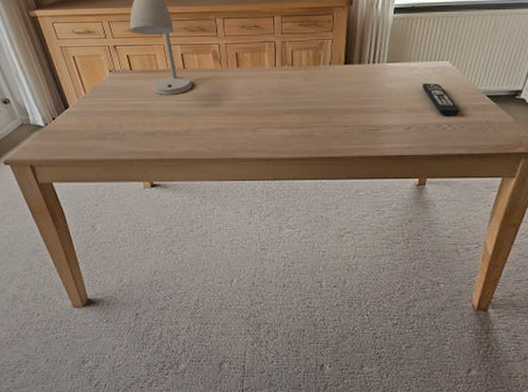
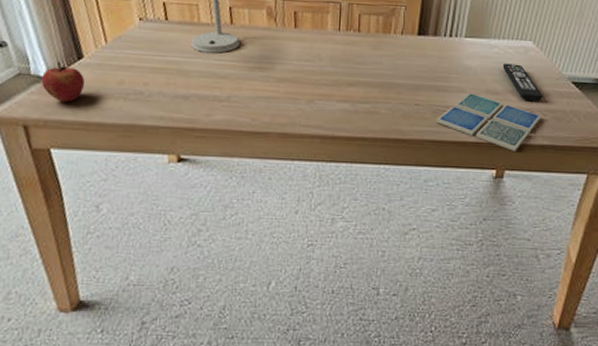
apple: none [39,112,73,145] -> present [41,62,86,103]
drink coaster: none [364,112,459,161] -> present [436,93,542,151]

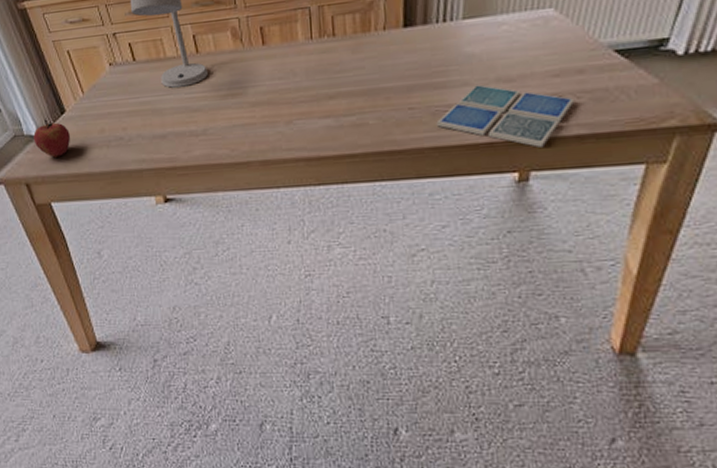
remote control: present [502,63,543,102] -> none [515,40,575,84]

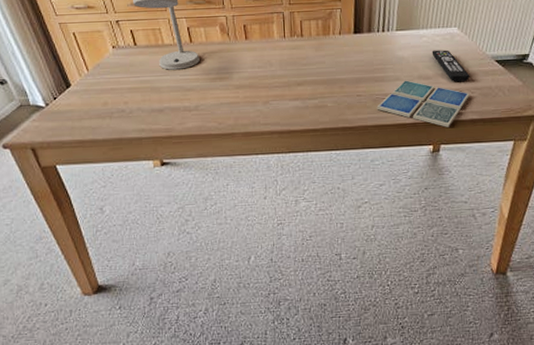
apple: present [33,119,71,158] -> none [39,91,76,126]
remote control: none [515,40,575,84] -> present [432,50,470,82]

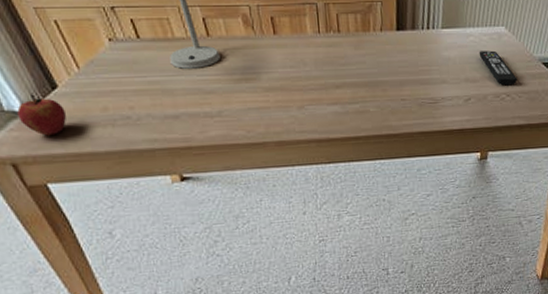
apple: none [39,91,76,126] -> present [17,94,67,136]
drink coaster: present [376,80,470,127] -> none [422,83,518,134]

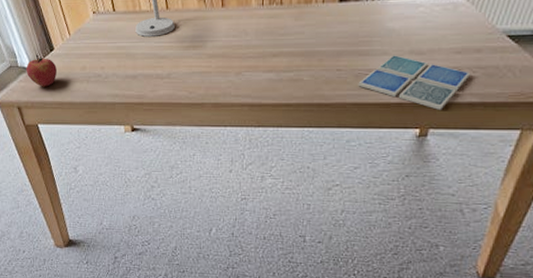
drink coaster: none [422,83,518,134] -> present [358,55,471,110]
remote control: present [479,50,518,86] -> none [428,22,473,60]

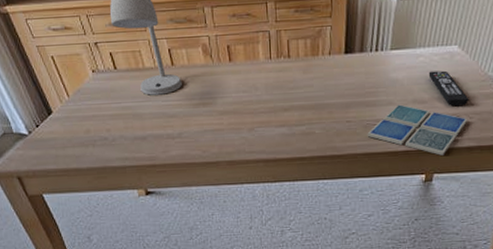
apple: present [26,54,58,87] -> none [22,119,59,154]
remote control: none [428,22,473,60] -> present [428,70,469,107]

